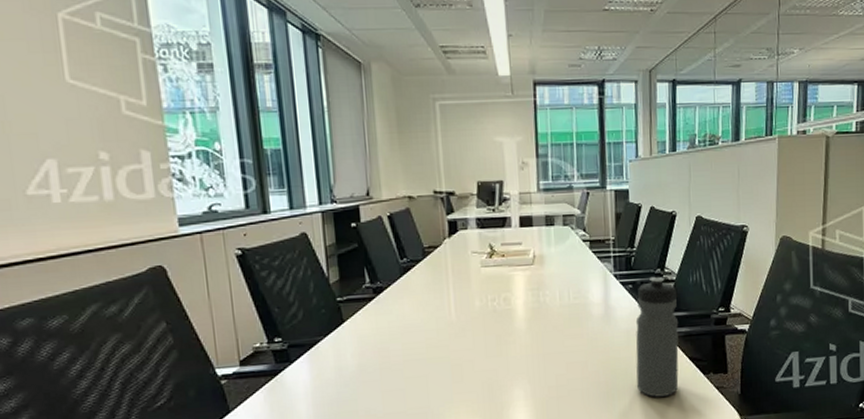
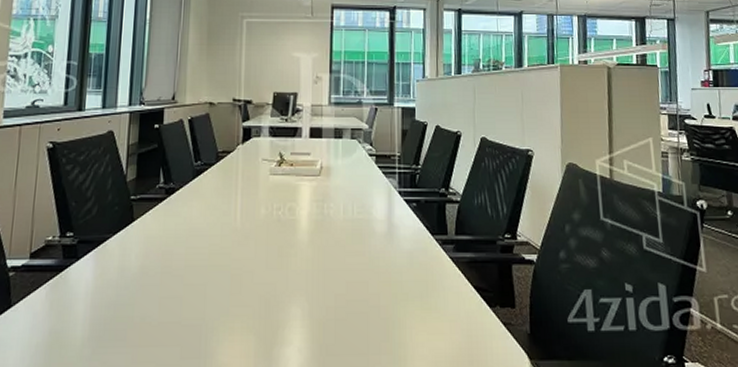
water bottle: present [635,276,679,397] -> none [418,196,463,329]

